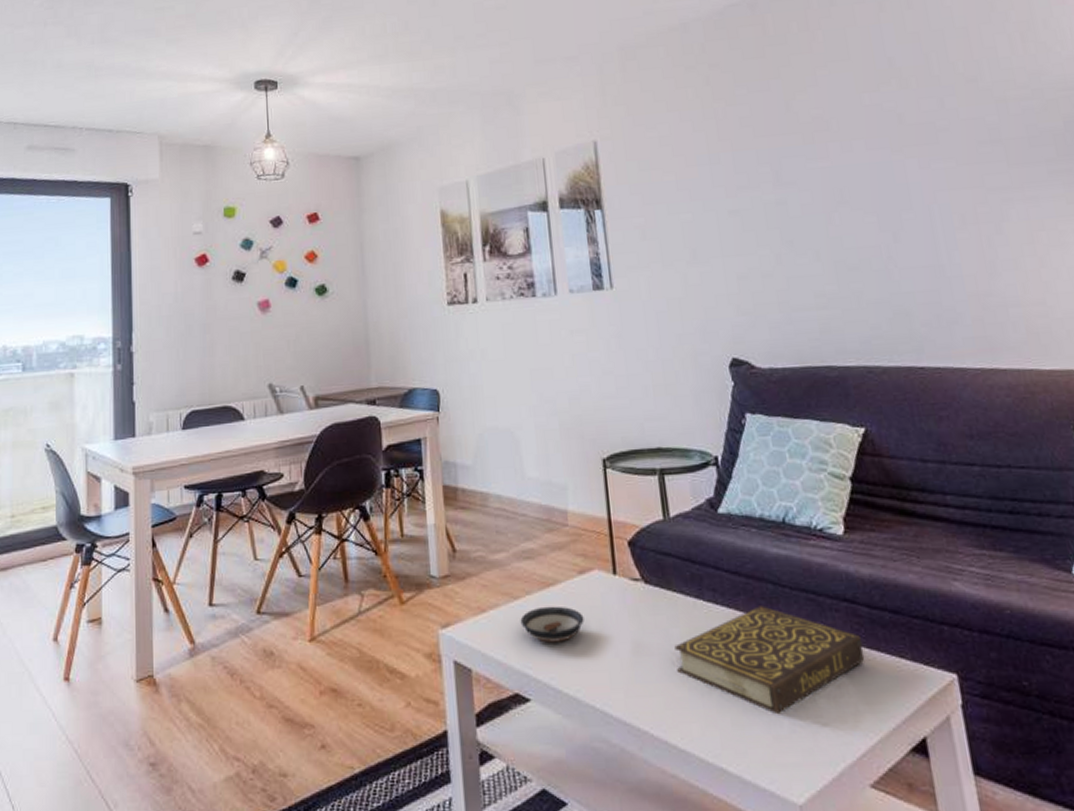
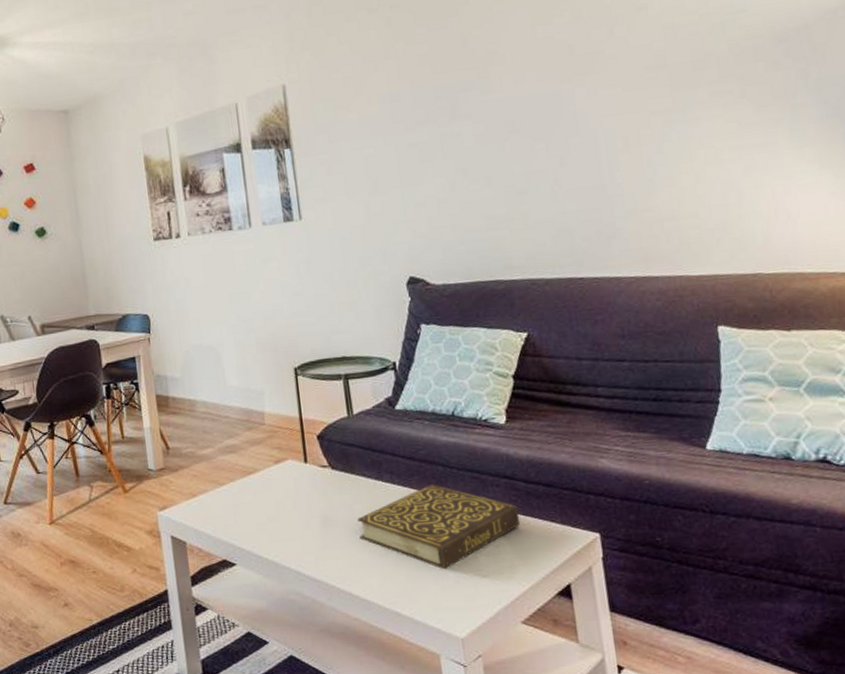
saucer: present [520,606,584,643] -> none [226,490,280,519]

